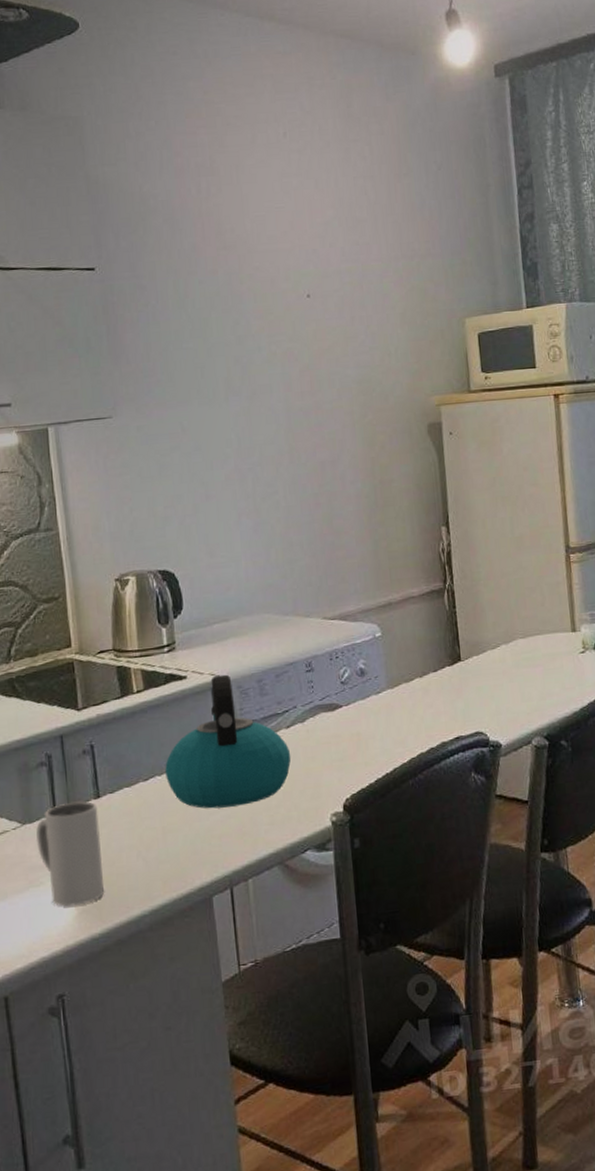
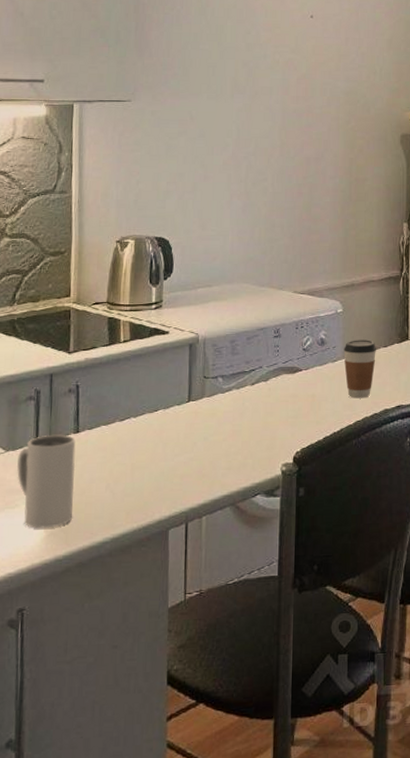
kettle: present [165,674,292,809] -> none [140,333,253,451]
coffee cup: none [387,665,426,733] -> present [343,340,377,399]

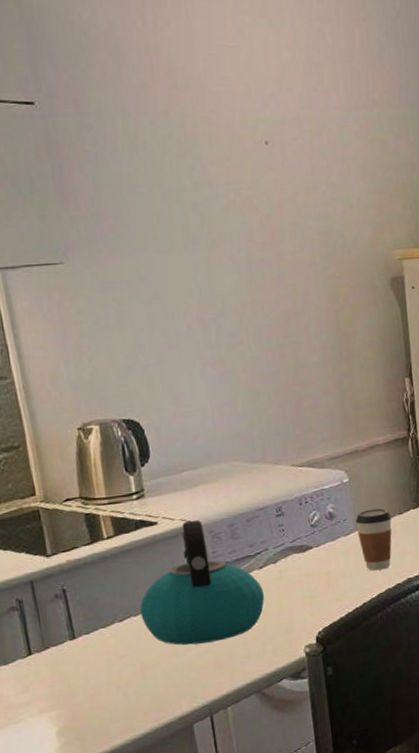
mug: present [16,435,76,529] -> none [11,642,86,740]
kettle: none [140,333,253,451] -> present [140,519,265,645]

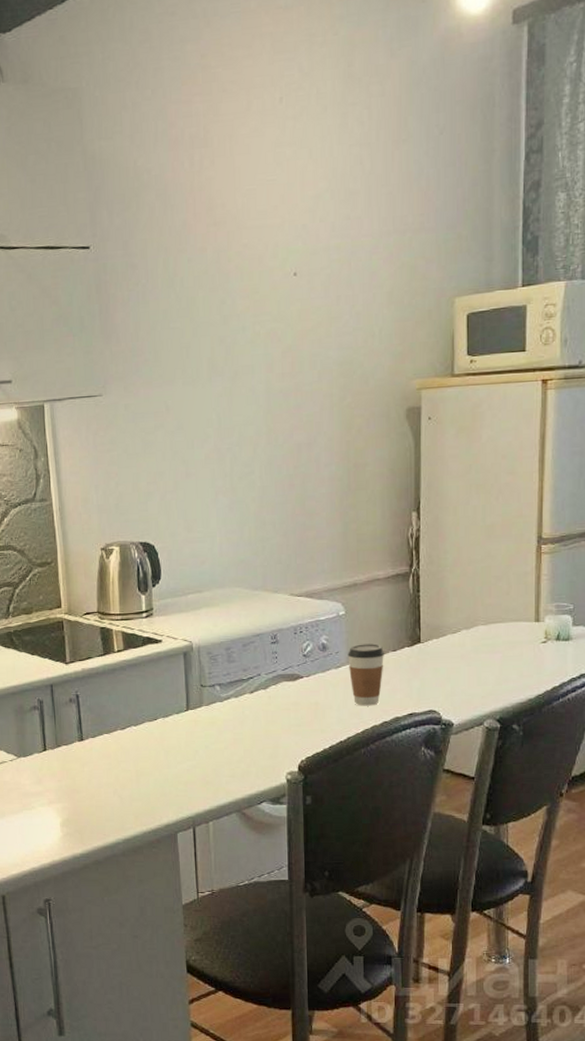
kettle: present [140,519,265,645] -> none [140,641,253,759]

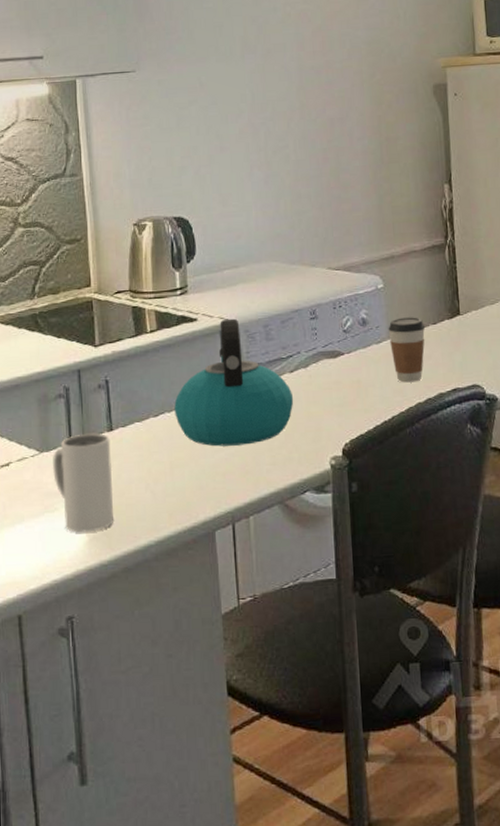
mug: none [29,743,86,829] -> present [52,433,115,533]
kettle: none [140,641,253,759] -> present [174,318,294,447]

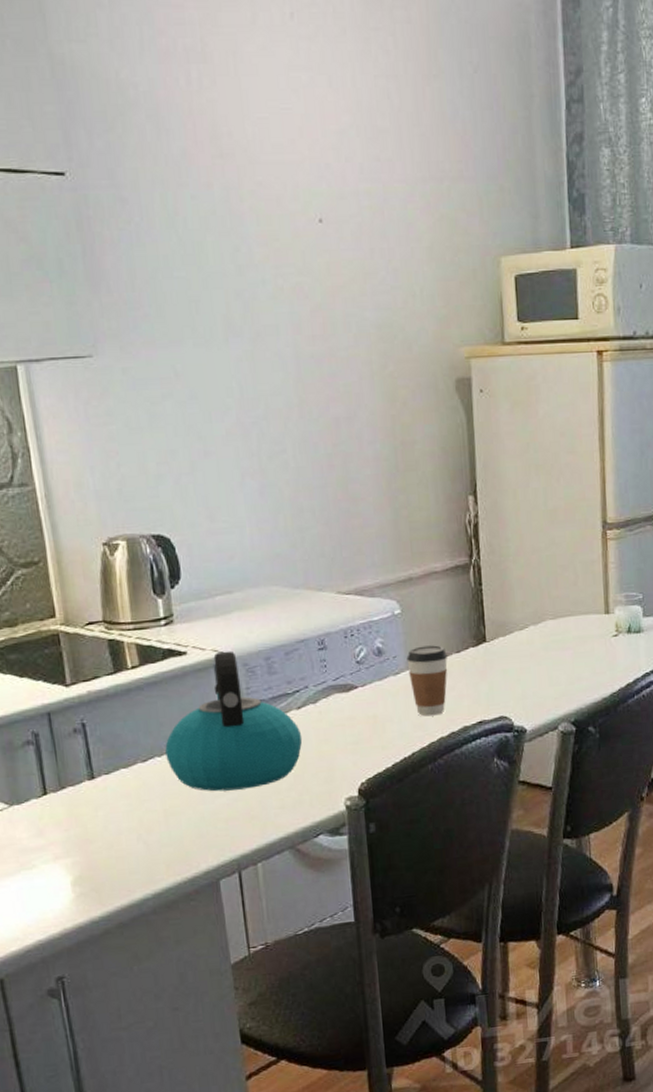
mug: present [52,433,115,533] -> none [25,782,104,890]

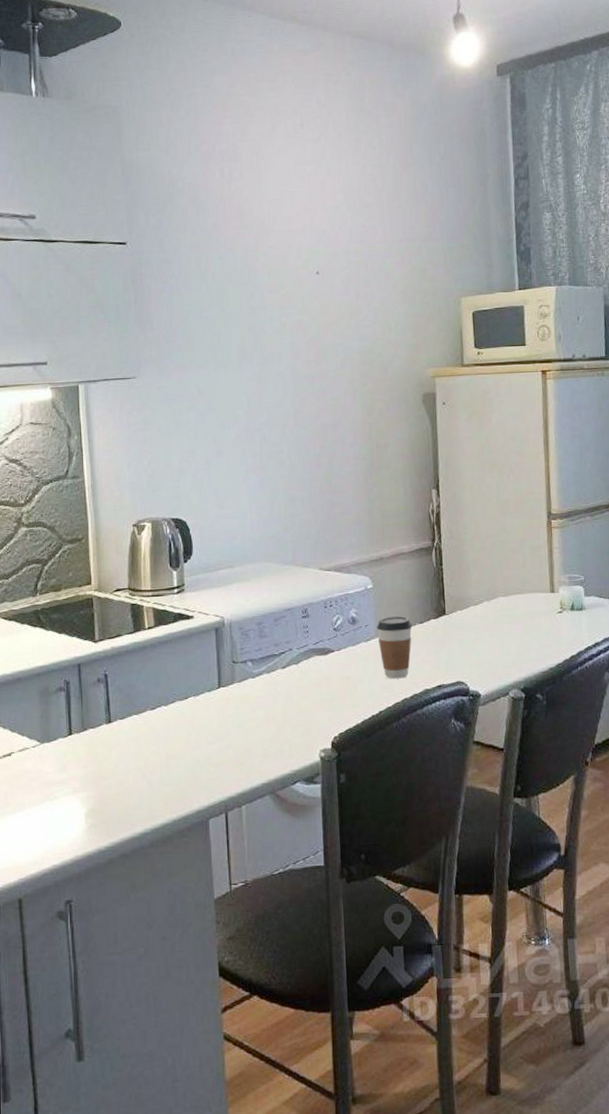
kettle: present [165,650,303,792] -> none [171,616,286,739]

